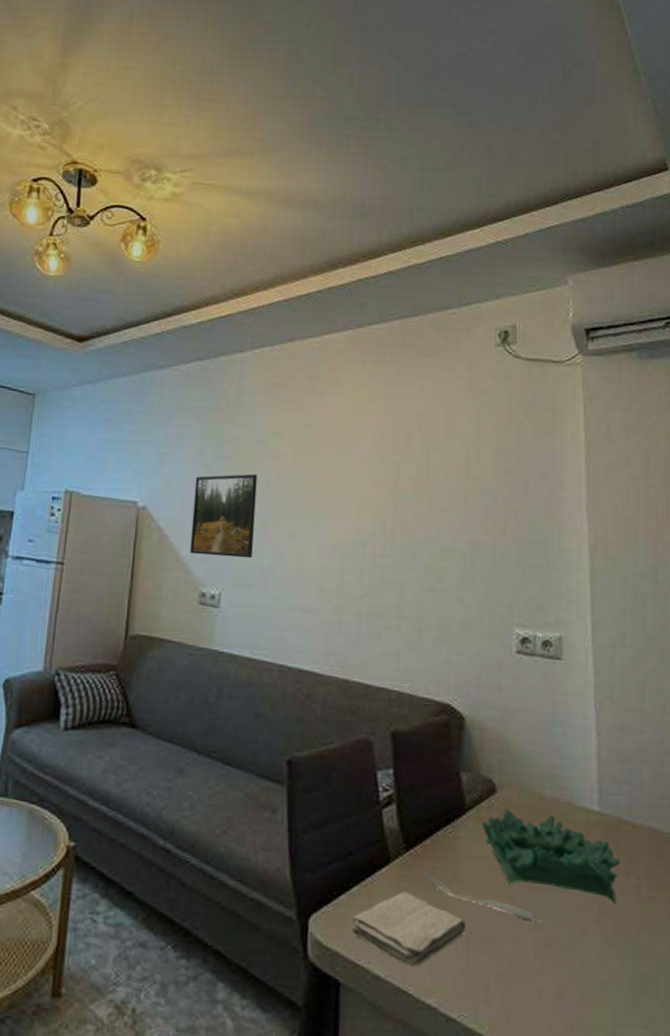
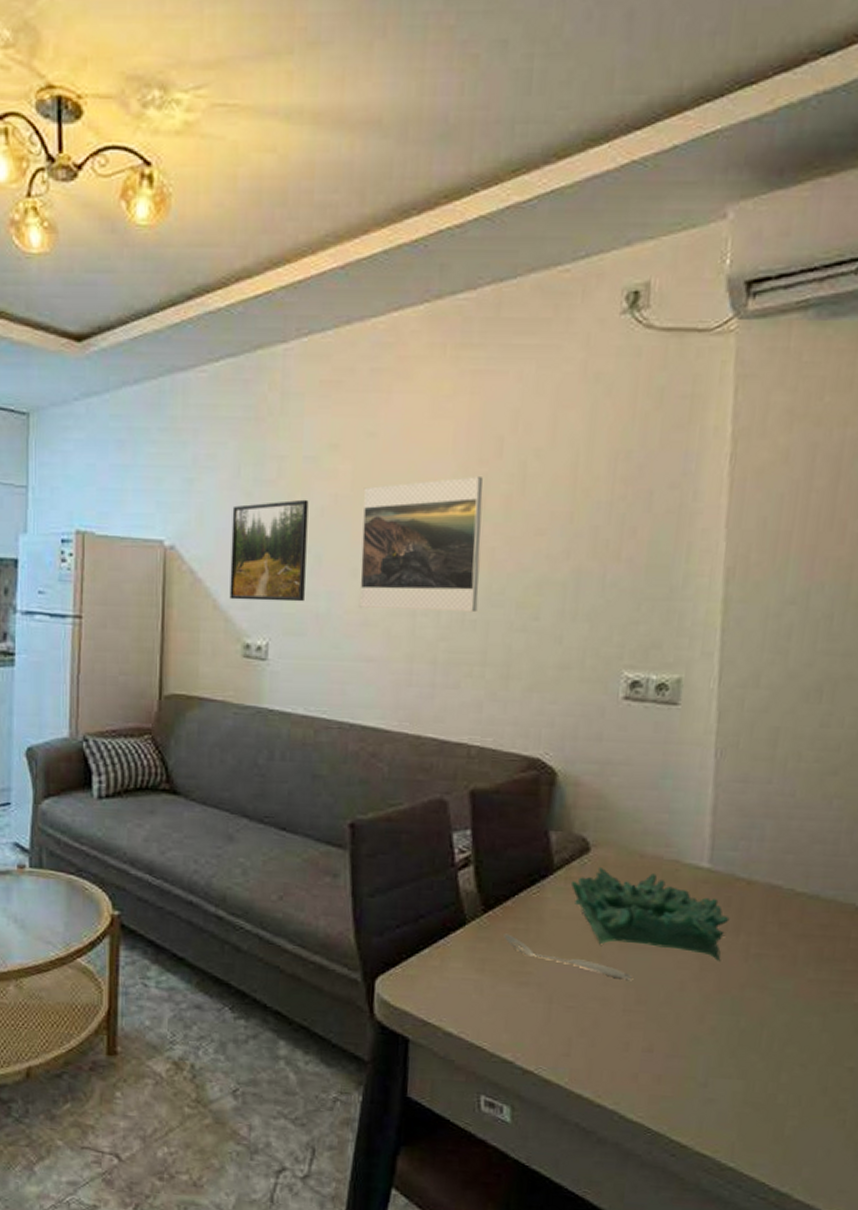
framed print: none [297,462,396,574] -> present [358,477,483,613]
washcloth: present [352,891,466,967] -> none [422,952,548,1024]

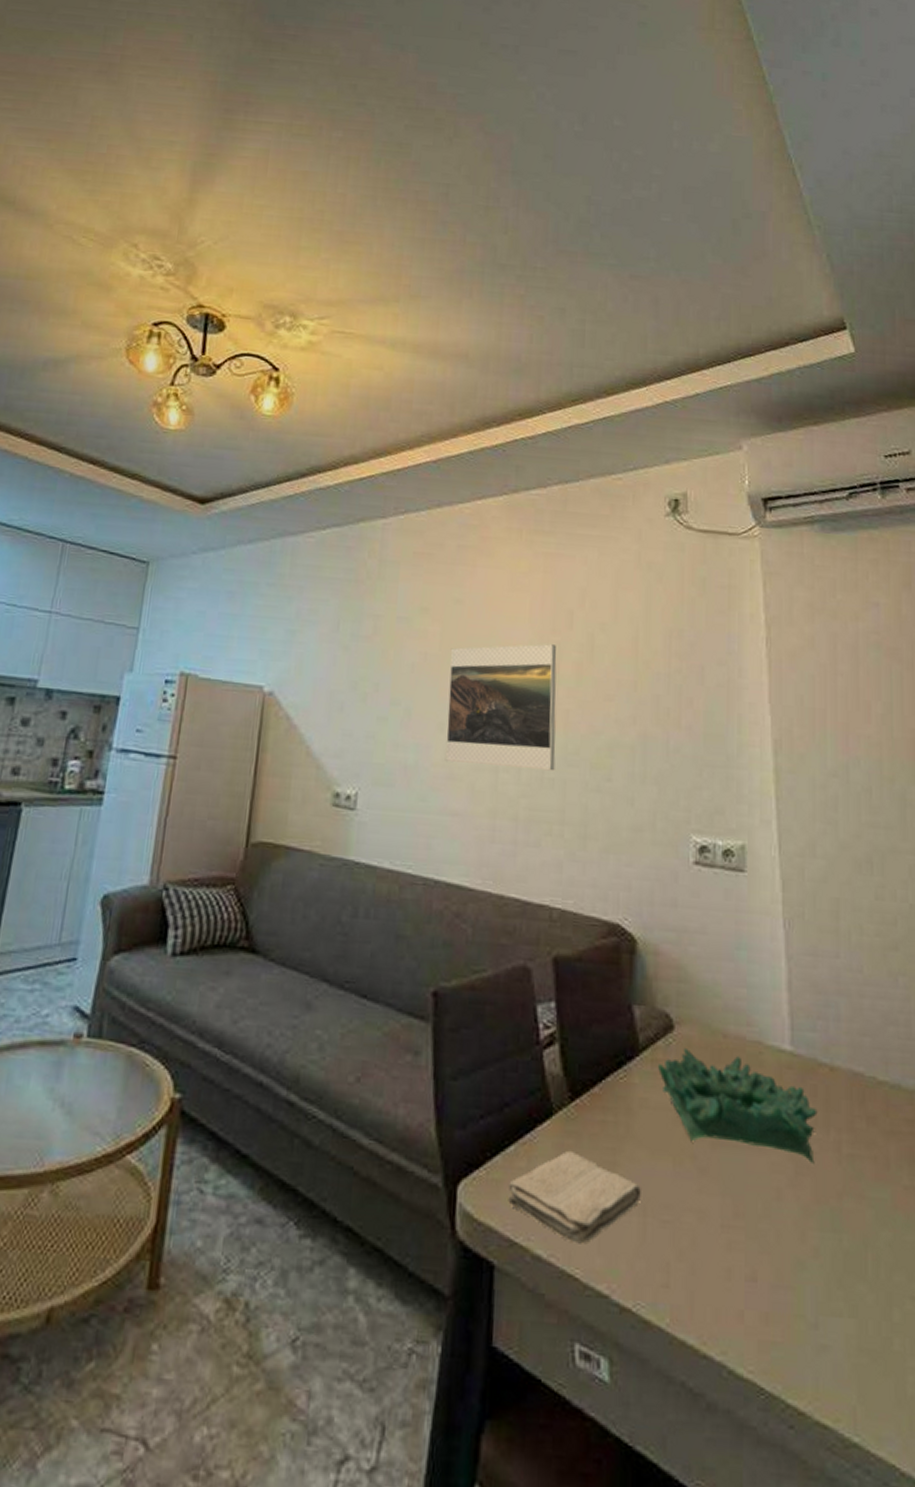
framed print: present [229,499,309,602] -> none [322,655,401,753]
washcloth: none [422,952,548,1024] -> present [508,1150,641,1244]
spoon: present [504,933,632,980] -> none [592,1127,727,1186]

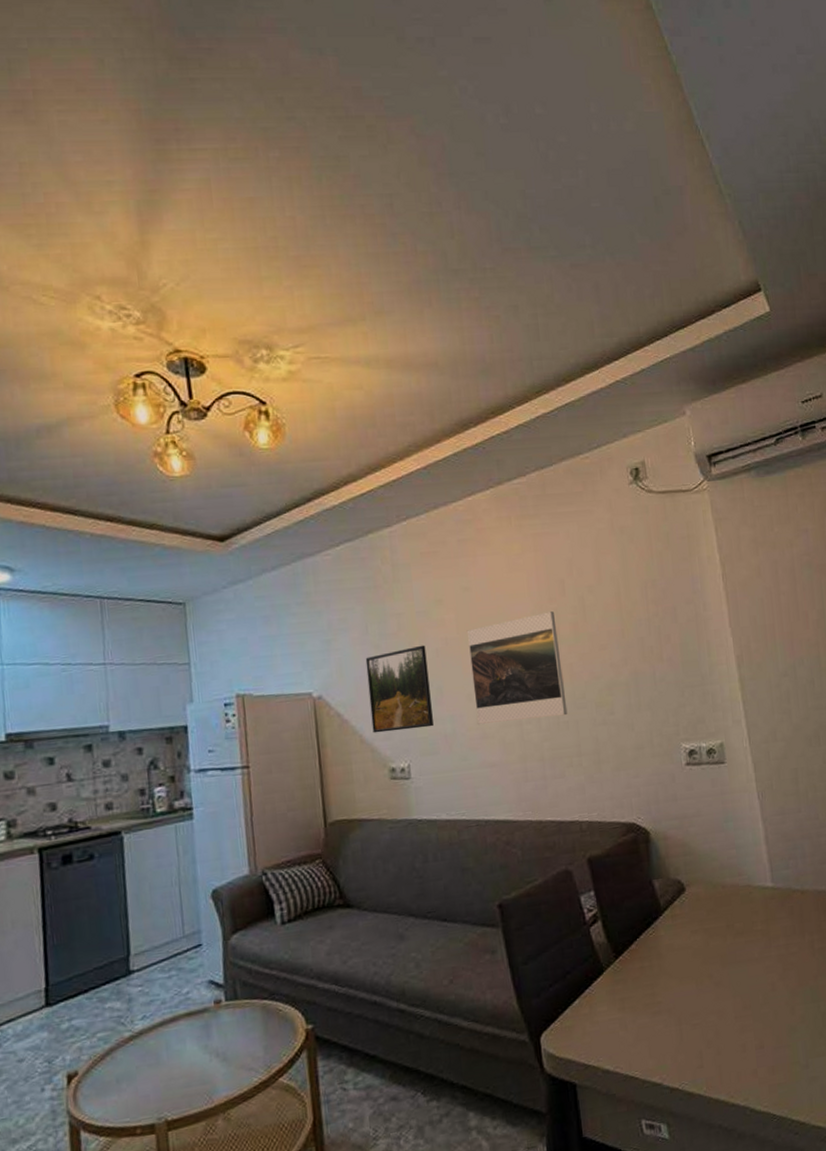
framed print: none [322,655,401,753] -> present [365,645,434,734]
washcloth: present [508,1150,641,1244] -> none [578,993,676,1055]
decorative bowl: present [658,1048,818,1163] -> none [677,899,796,967]

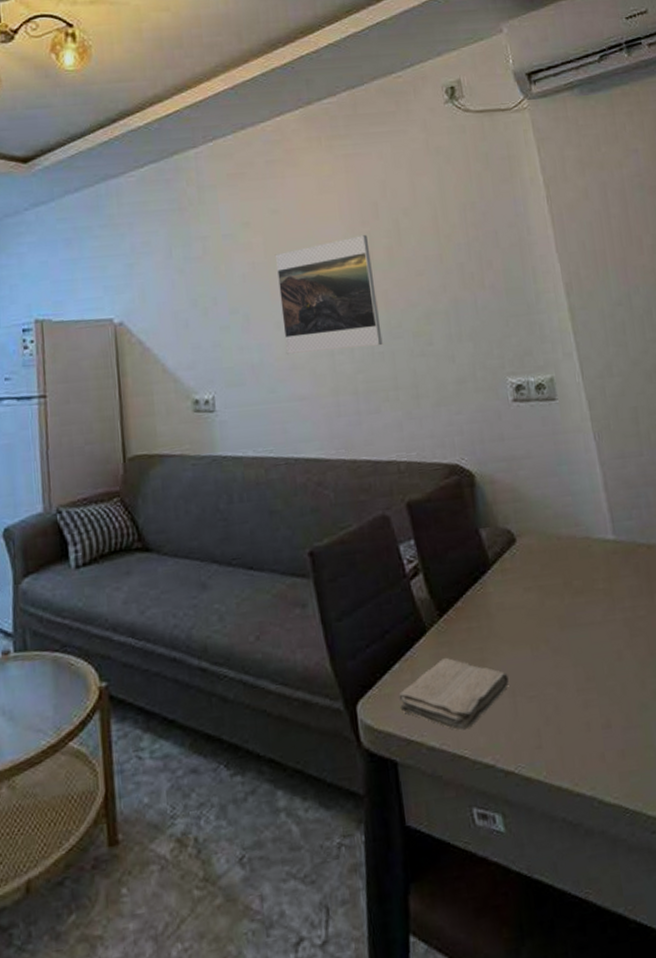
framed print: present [365,645,434,734] -> none [169,269,240,363]
washcloth: none [578,993,676,1055] -> present [399,657,509,731]

